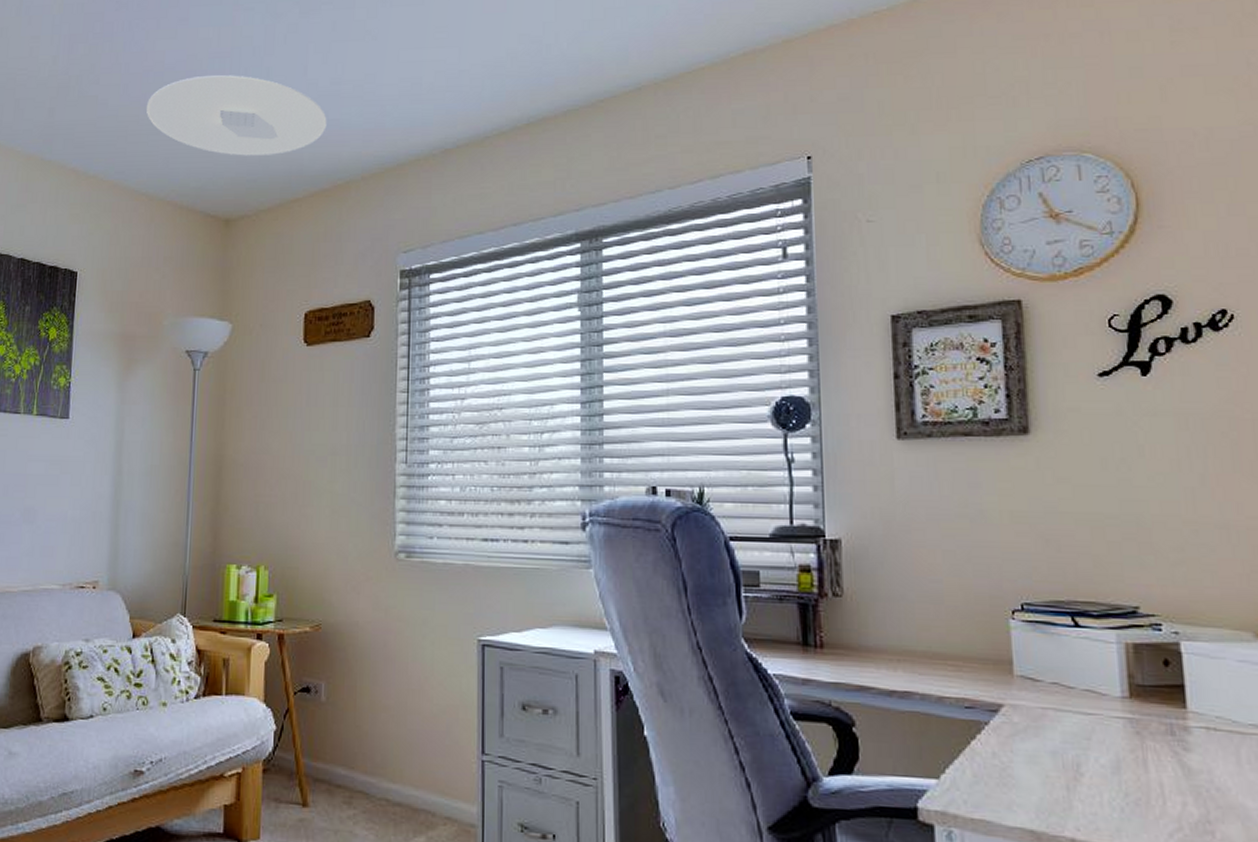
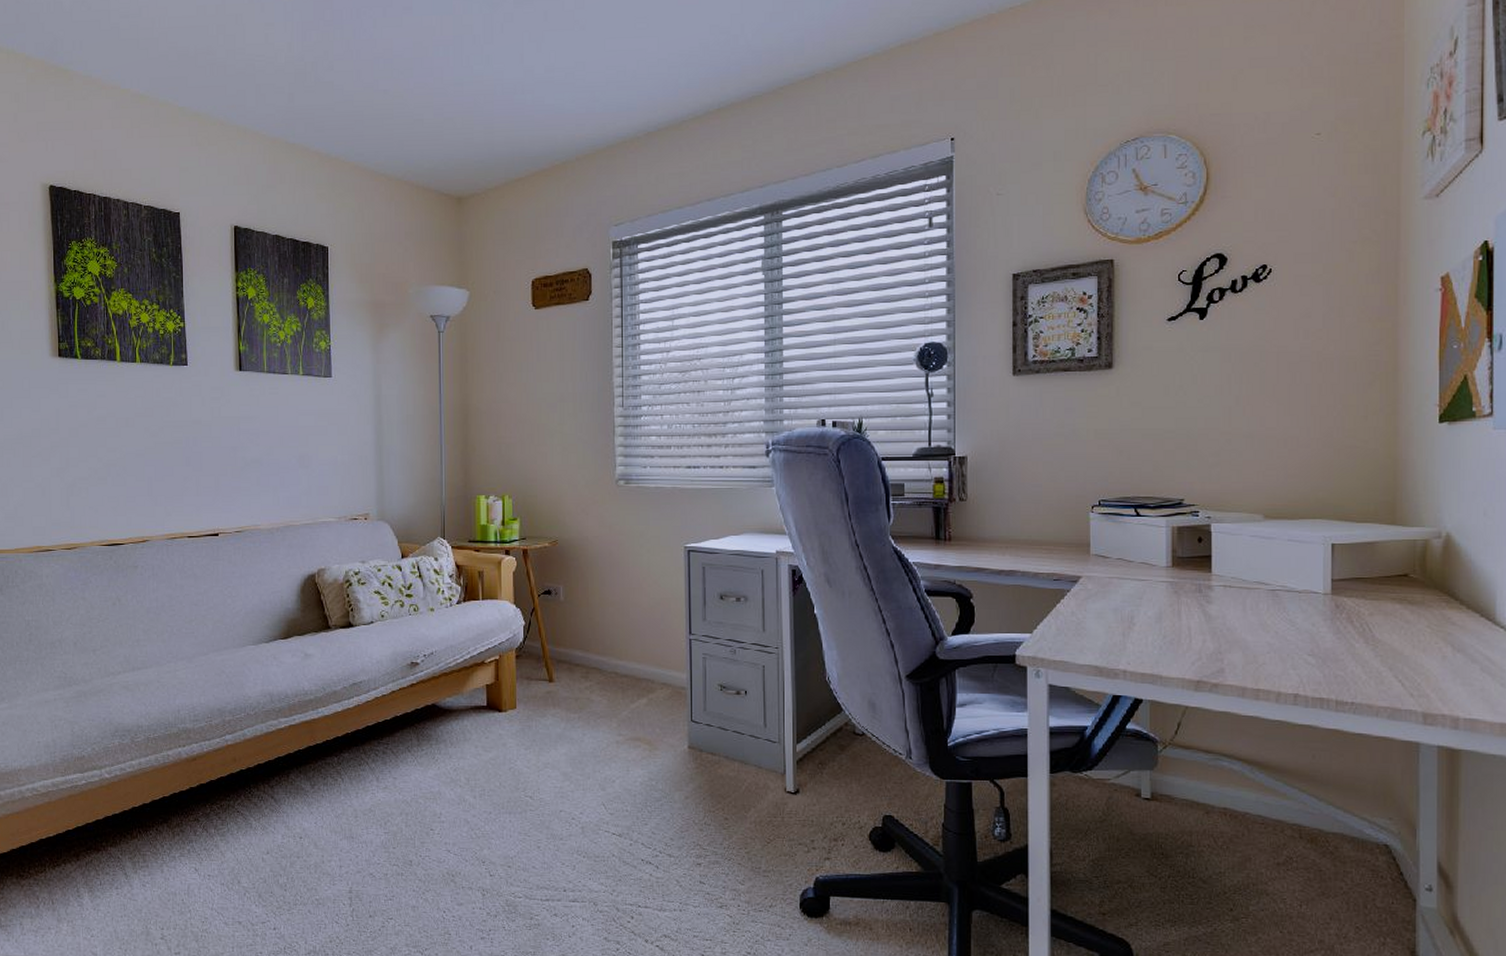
ceiling light: present [147,75,327,156] -> none [380,62,543,139]

